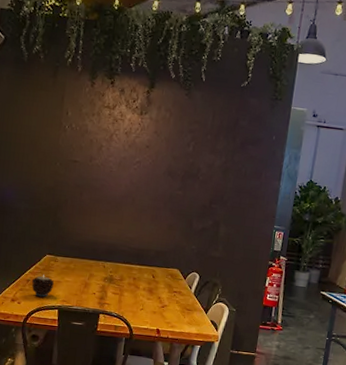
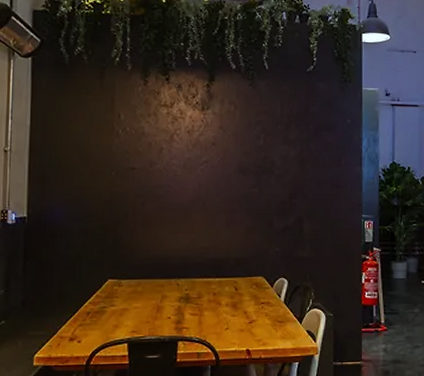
candle: present [31,275,55,297] -> none [92,304,121,331]

